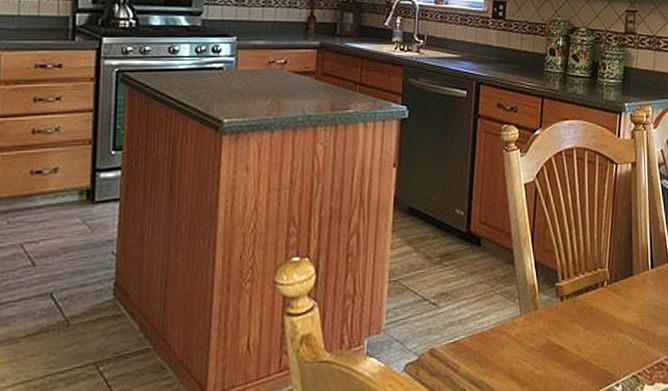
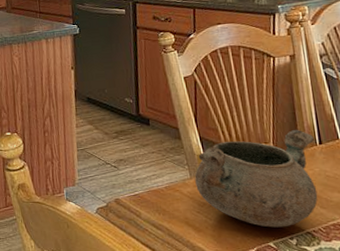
decorative bowl: none [525,251,648,374] -> present [194,130,318,228]

